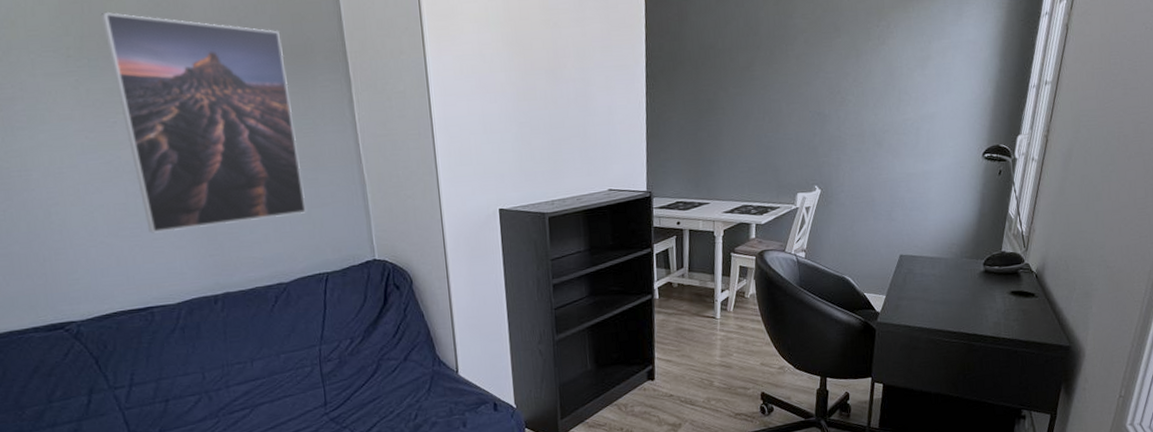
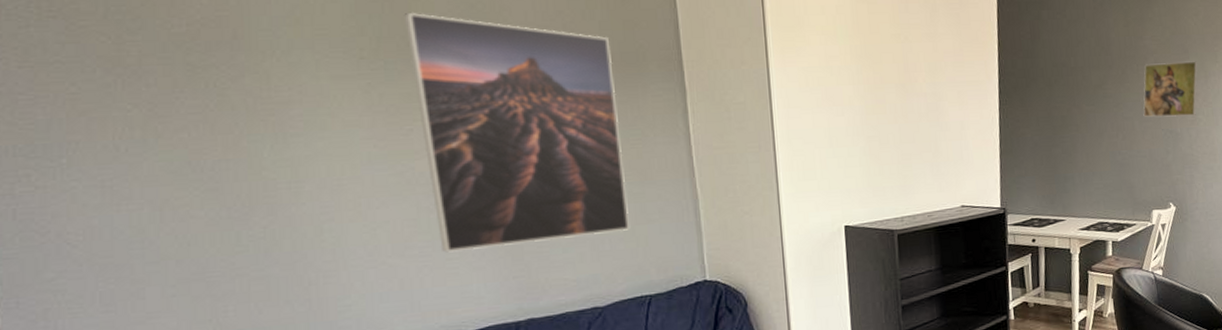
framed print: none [791,39,850,99] -> present [1143,61,1198,118]

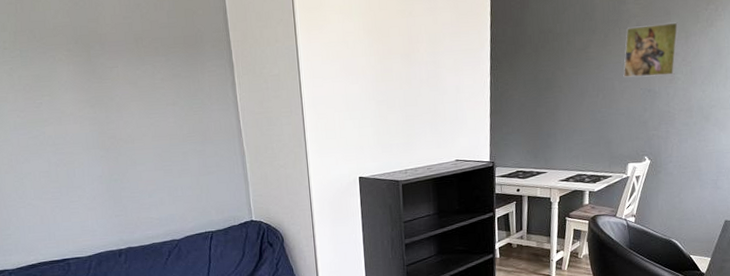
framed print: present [403,12,629,253] -> none [30,10,195,197]

